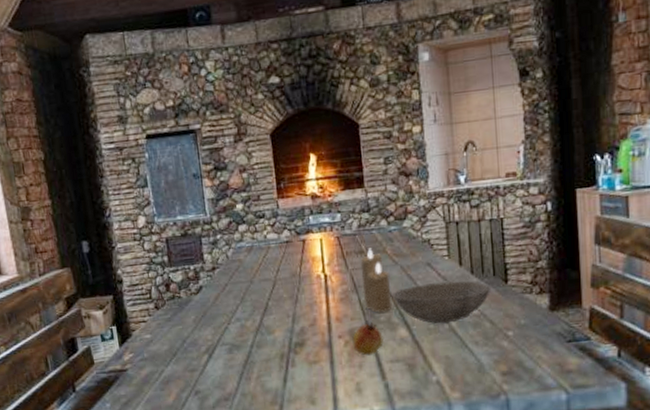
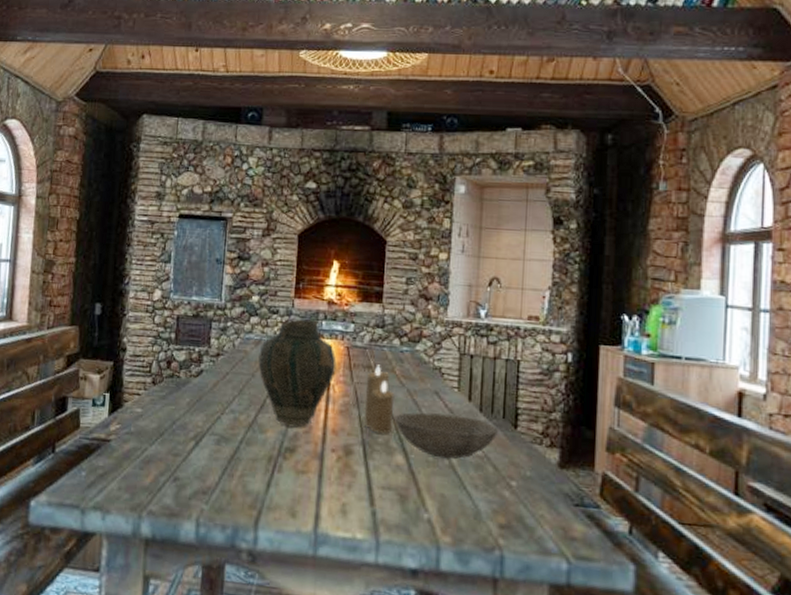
vase: none [253,216,330,324] -> present [258,319,337,428]
fruit: present [352,323,384,356] -> none [345,442,378,477]

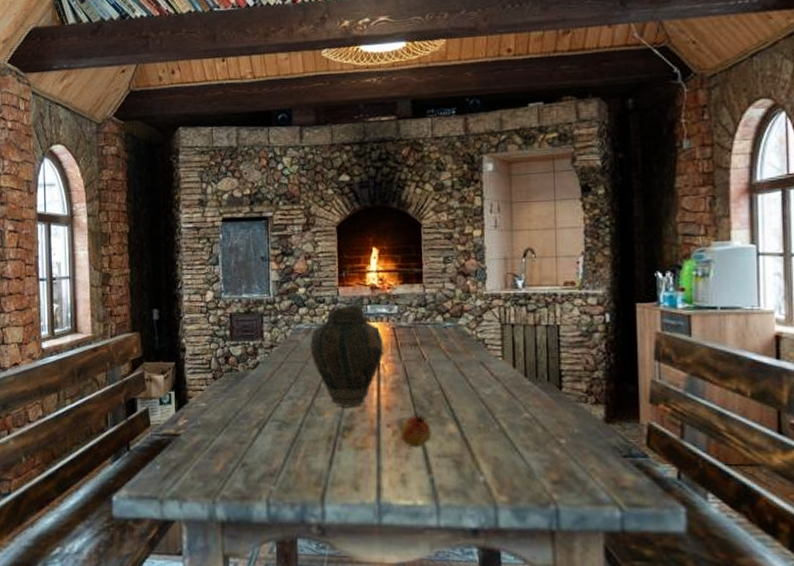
fruit: none [345,442,378,477] -> present [401,415,432,448]
candle: present [363,364,395,434] -> none [414,341,443,406]
bowl: present [393,412,499,459] -> none [443,381,545,424]

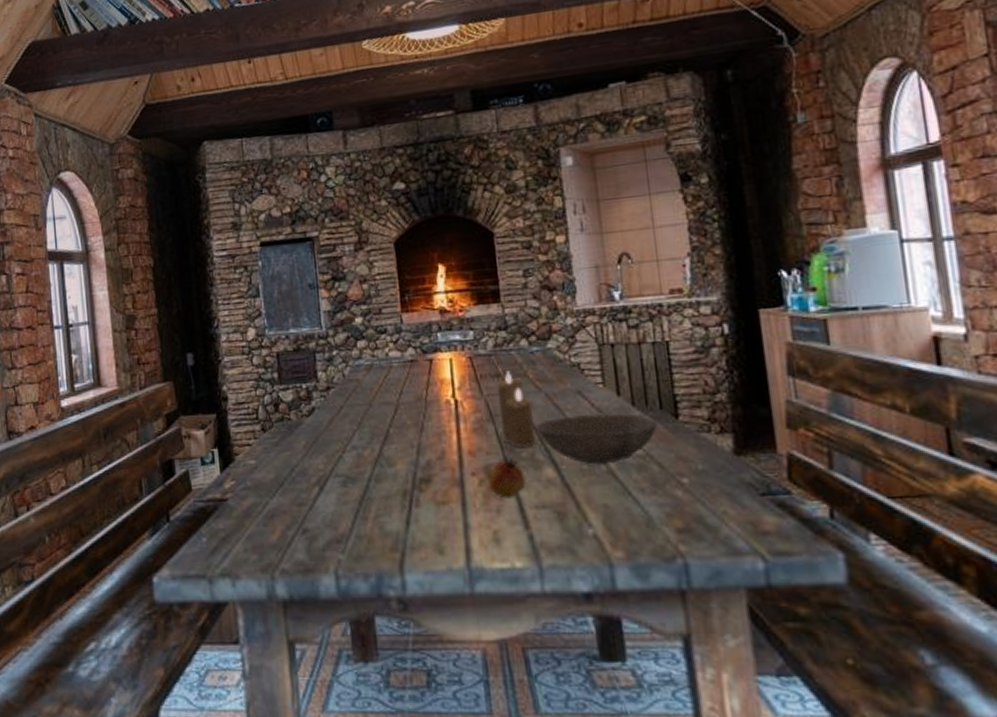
vase: present [310,304,384,408] -> none [372,332,462,456]
candle: none [414,341,443,406] -> present [497,371,536,447]
bowl: none [443,381,545,424] -> present [535,413,659,465]

